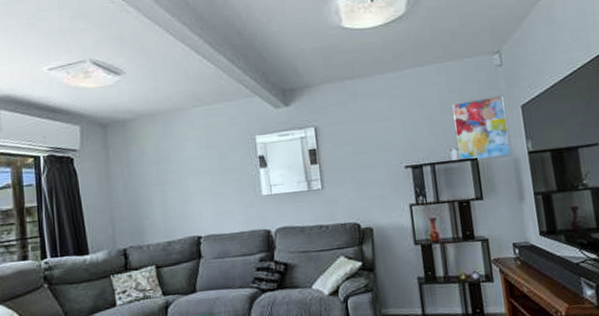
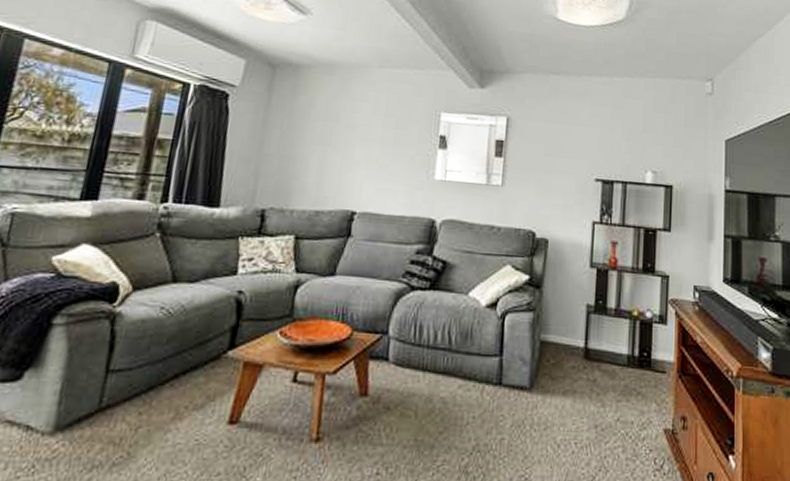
wall art: present [451,95,513,161] -> none [653,122,710,192]

